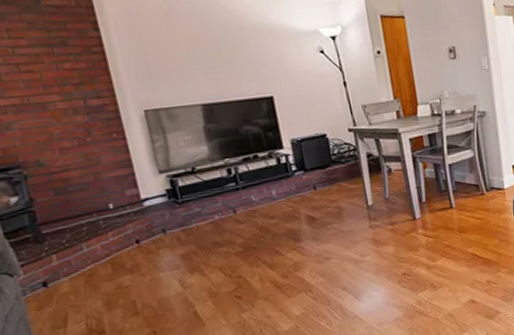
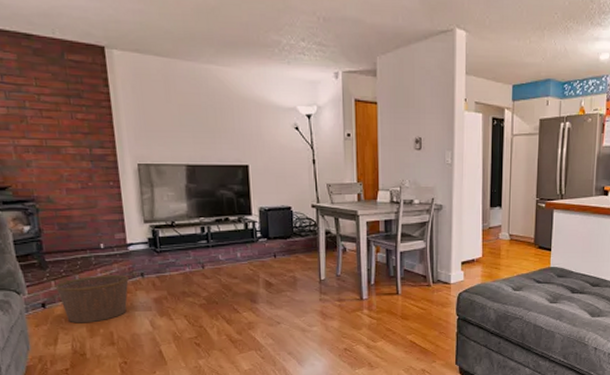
basket: none [57,234,150,299] -> present [55,274,129,324]

